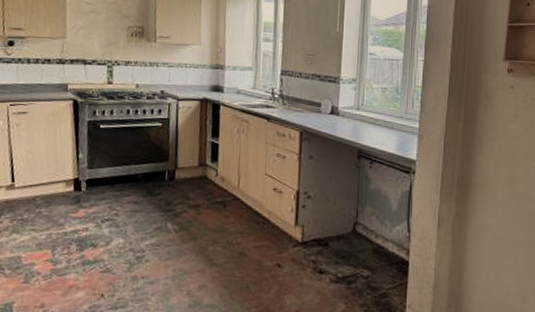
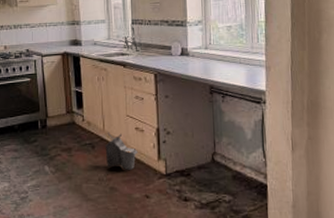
bucket: none [237,190,274,235] -> present [105,132,138,170]

